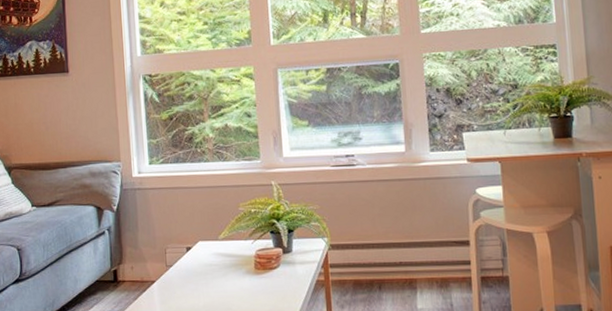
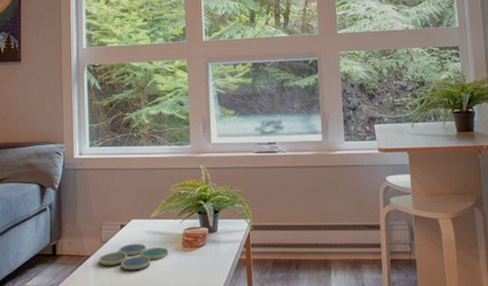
drink coaster: none [164,266,240,296] -> present [99,243,169,271]

